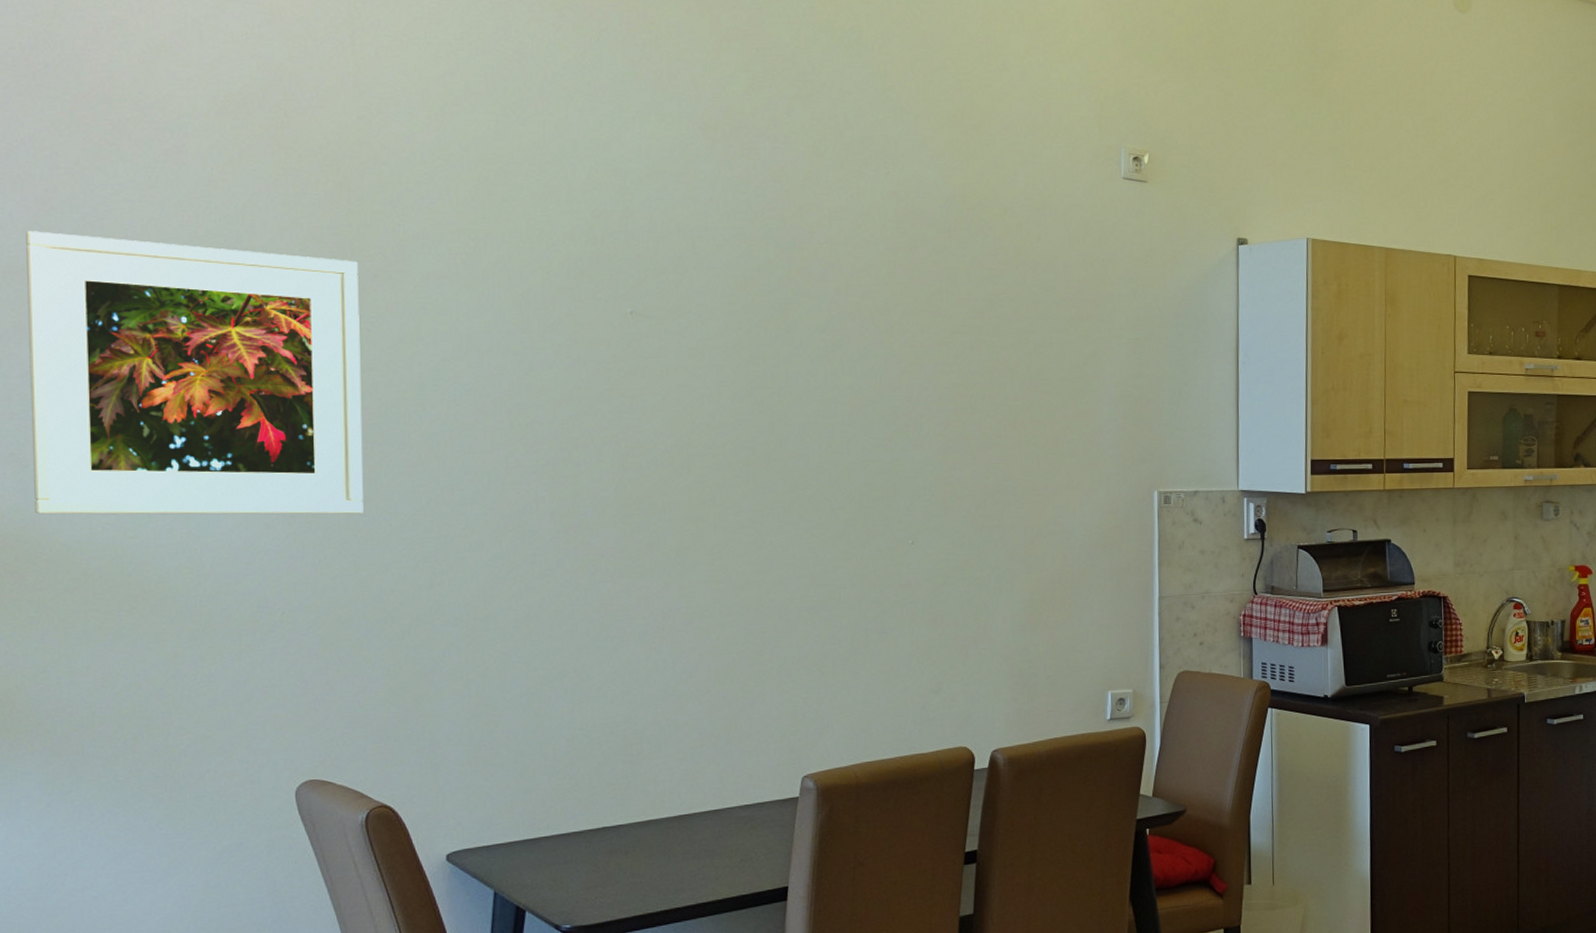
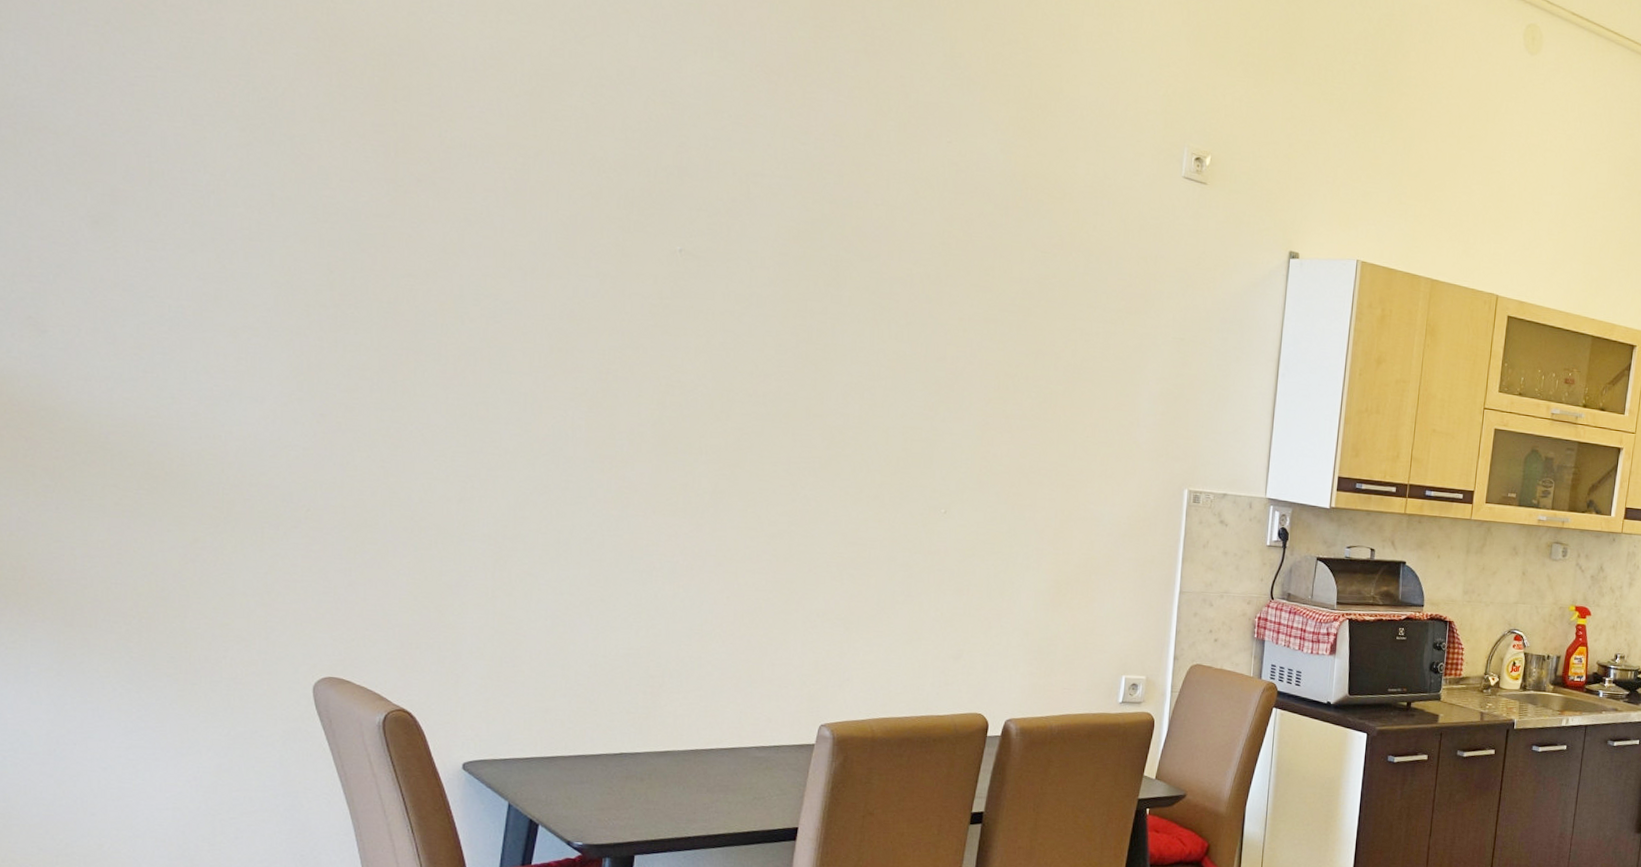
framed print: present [26,231,363,515] -> none [50,87,401,420]

